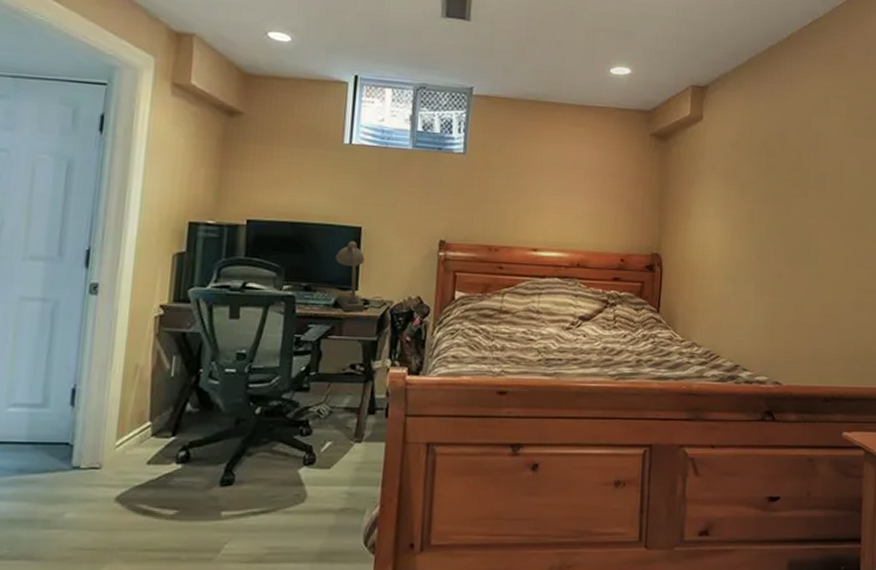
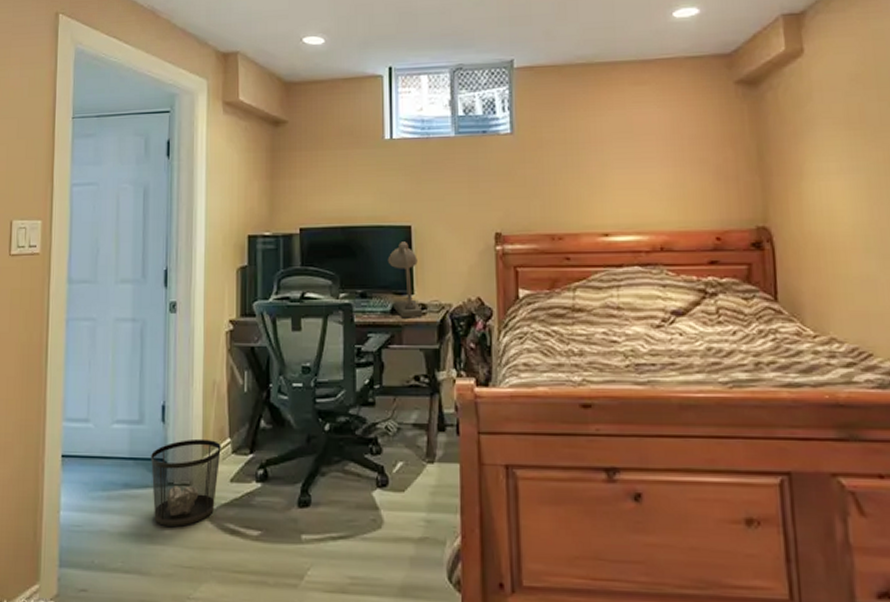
waste bin: none [53,422,140,510] -> present [150,438,221,527]

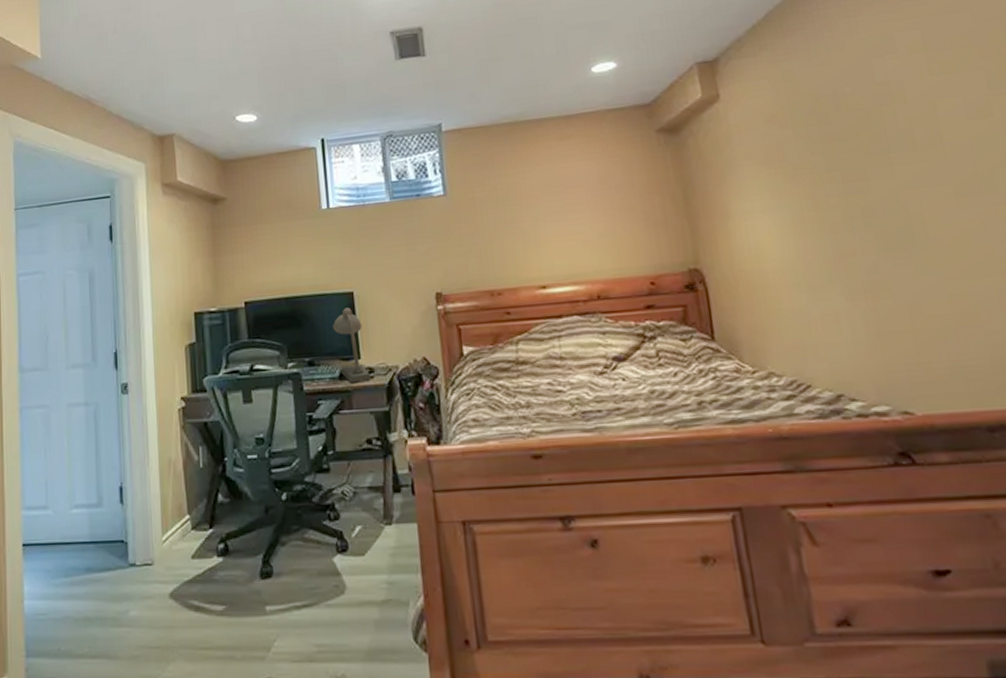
waste bin: present [150,438,221,527] -> none [110,517,181,608]

